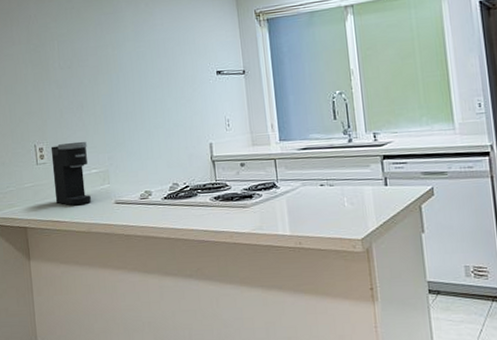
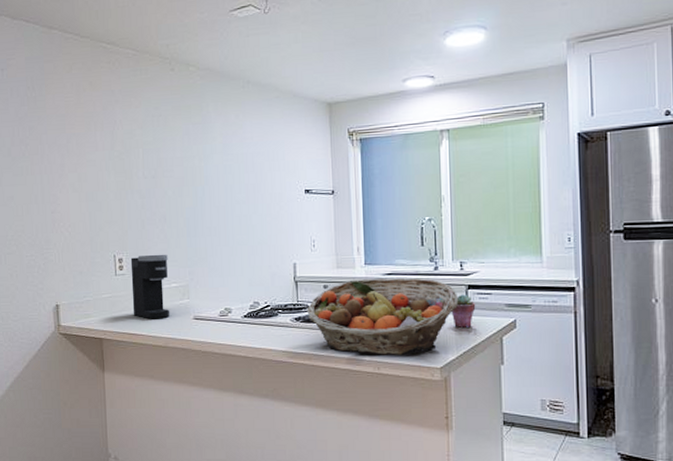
fruit basket: none [225,151,375,230] -> present [307,278,459,355]
potted succulent: none [368,164,393,198] -> present [451,294,476,328]

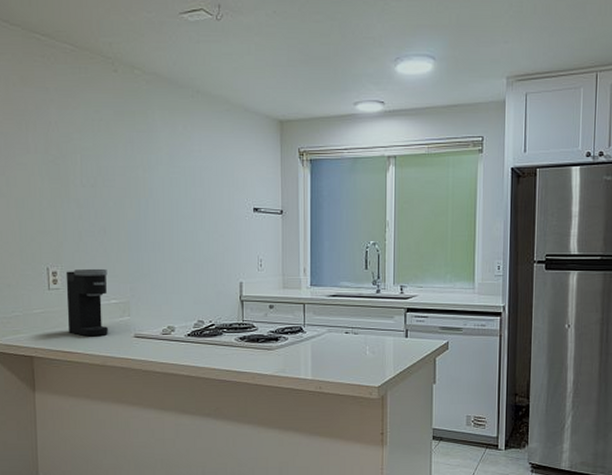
fruit basket: present [307,278,459,355] -> none [252,300,398,375]
potted succulent: present [451,294,476,328] -> none [390,316,413,349]

